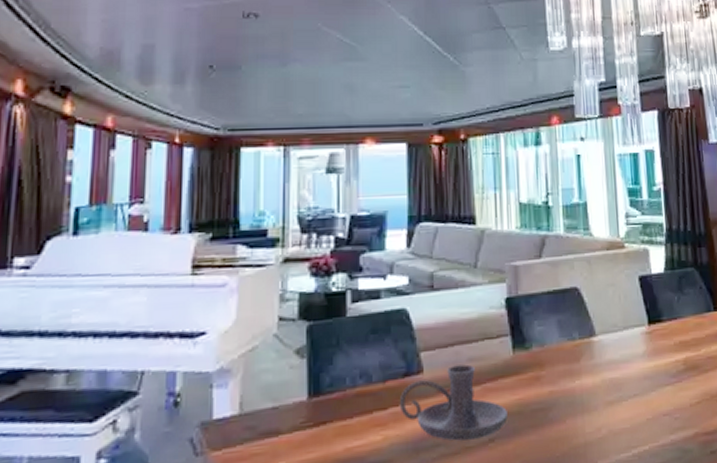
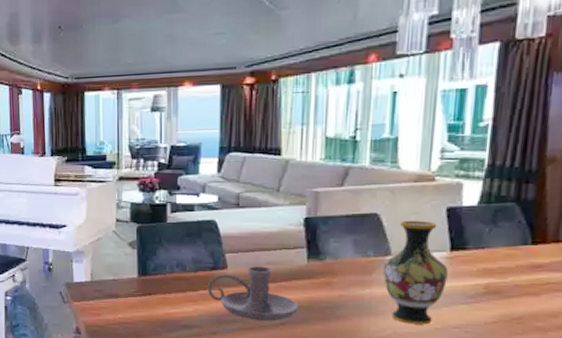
vase: none [590,292,651,418] -> present [384,220,448,325]

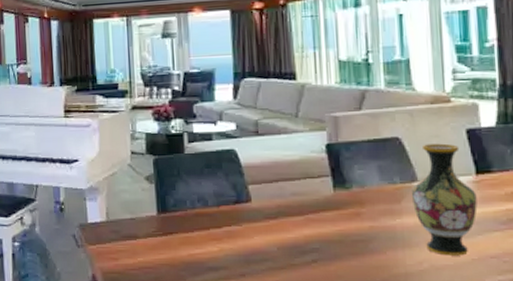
candle holder: present [207,266,298,321] -> none [231,198,329,258]

